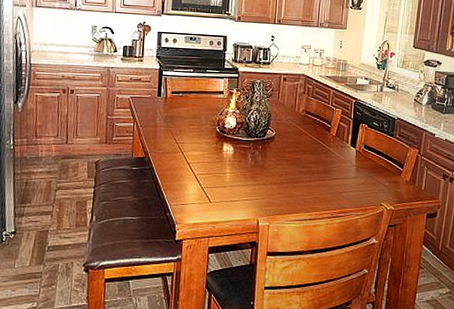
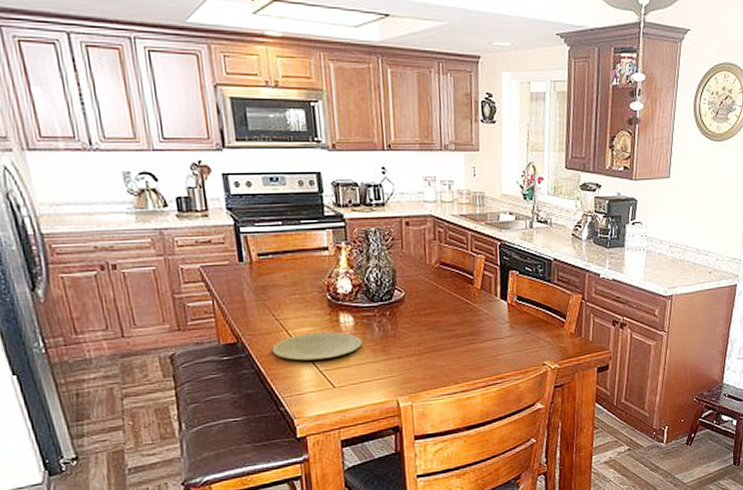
plate: none [169,156,237,179] -> present [272,331,362,361]

